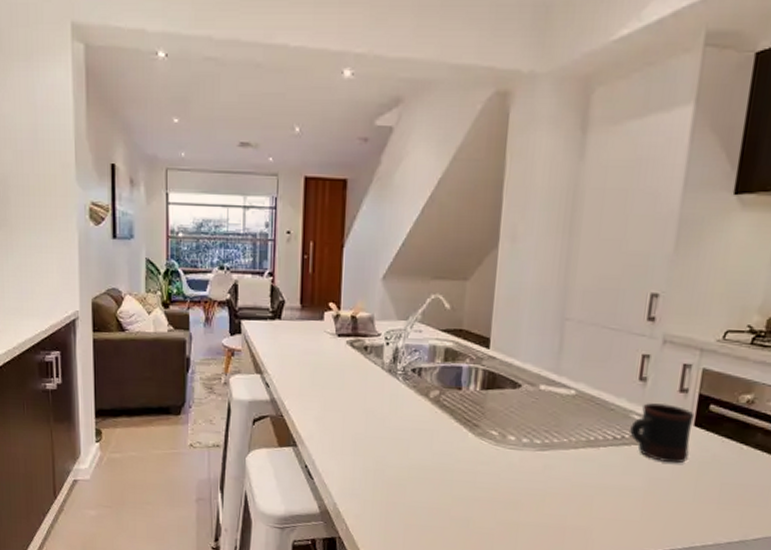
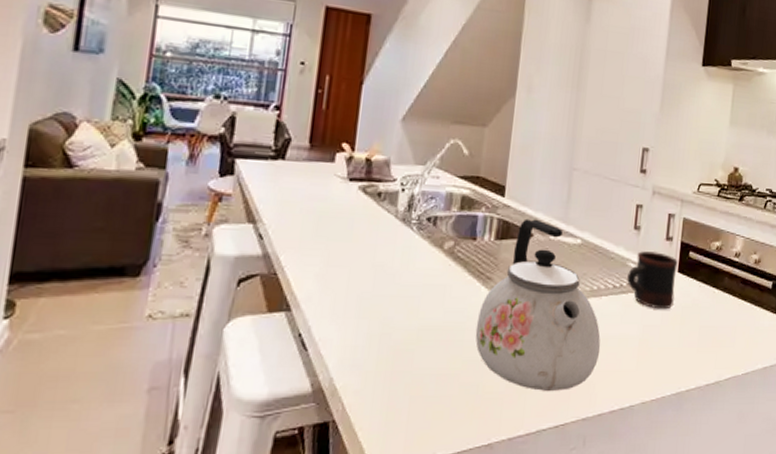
kettle: none [464,369,599,533] -> present [475,218,601,391]

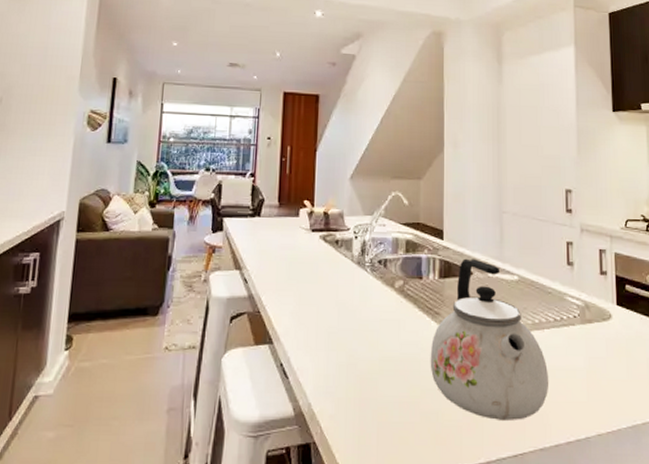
mug: present [627,251,678,310] -> none [567,286,617,342]

